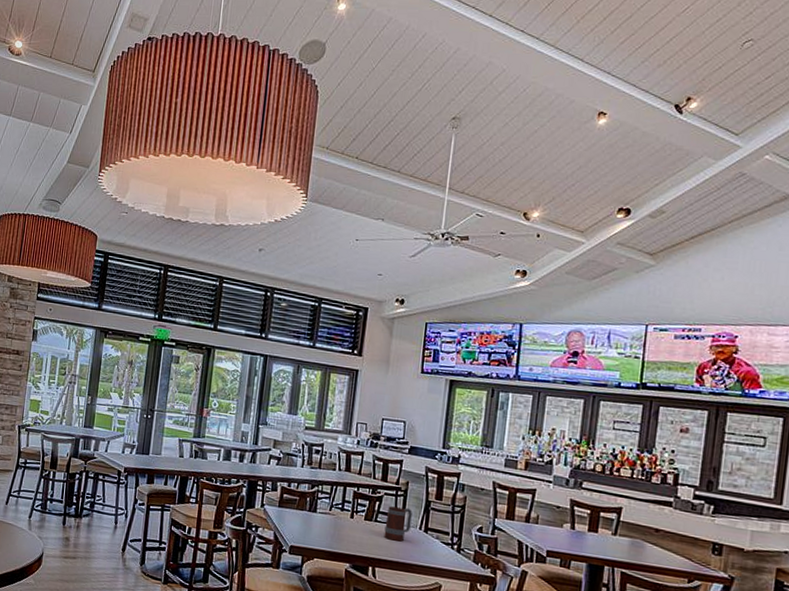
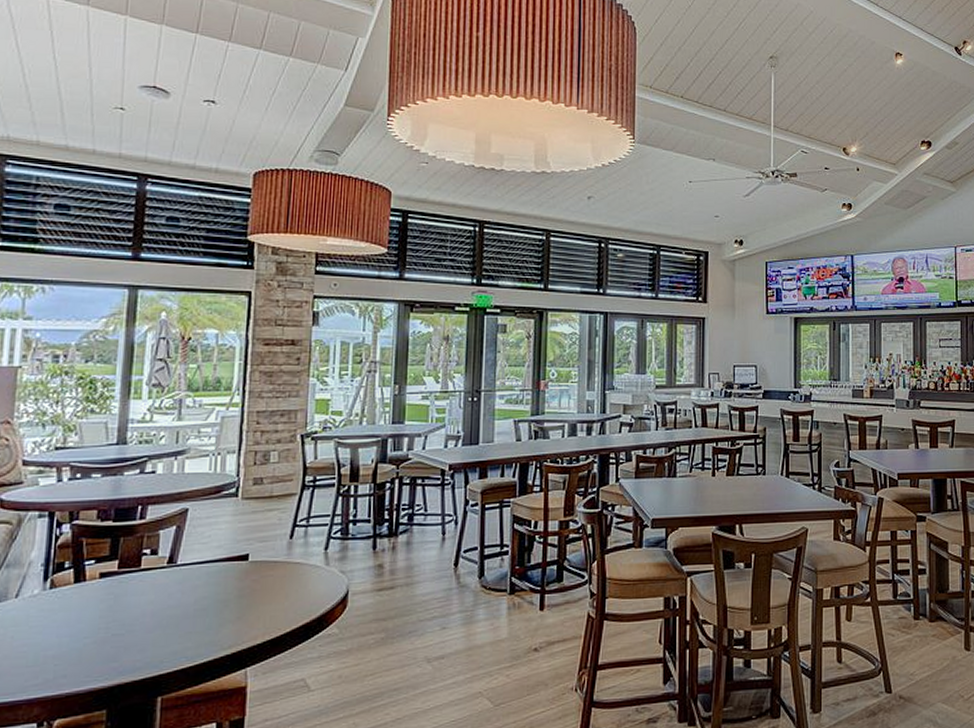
beer mug: present [384,506,412,542] -> none [747,455,772,492]

